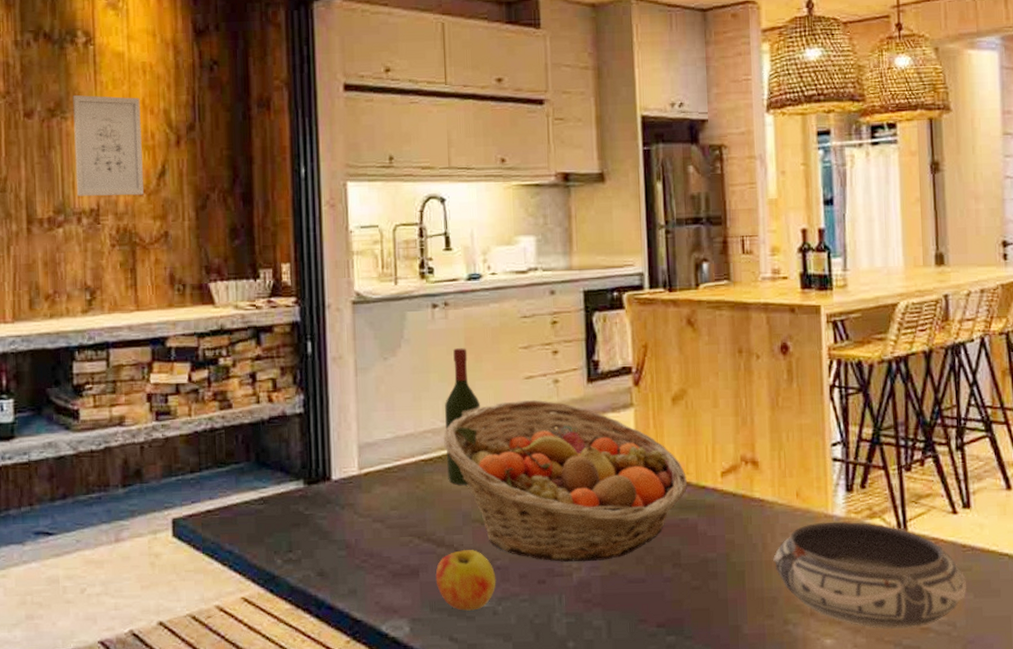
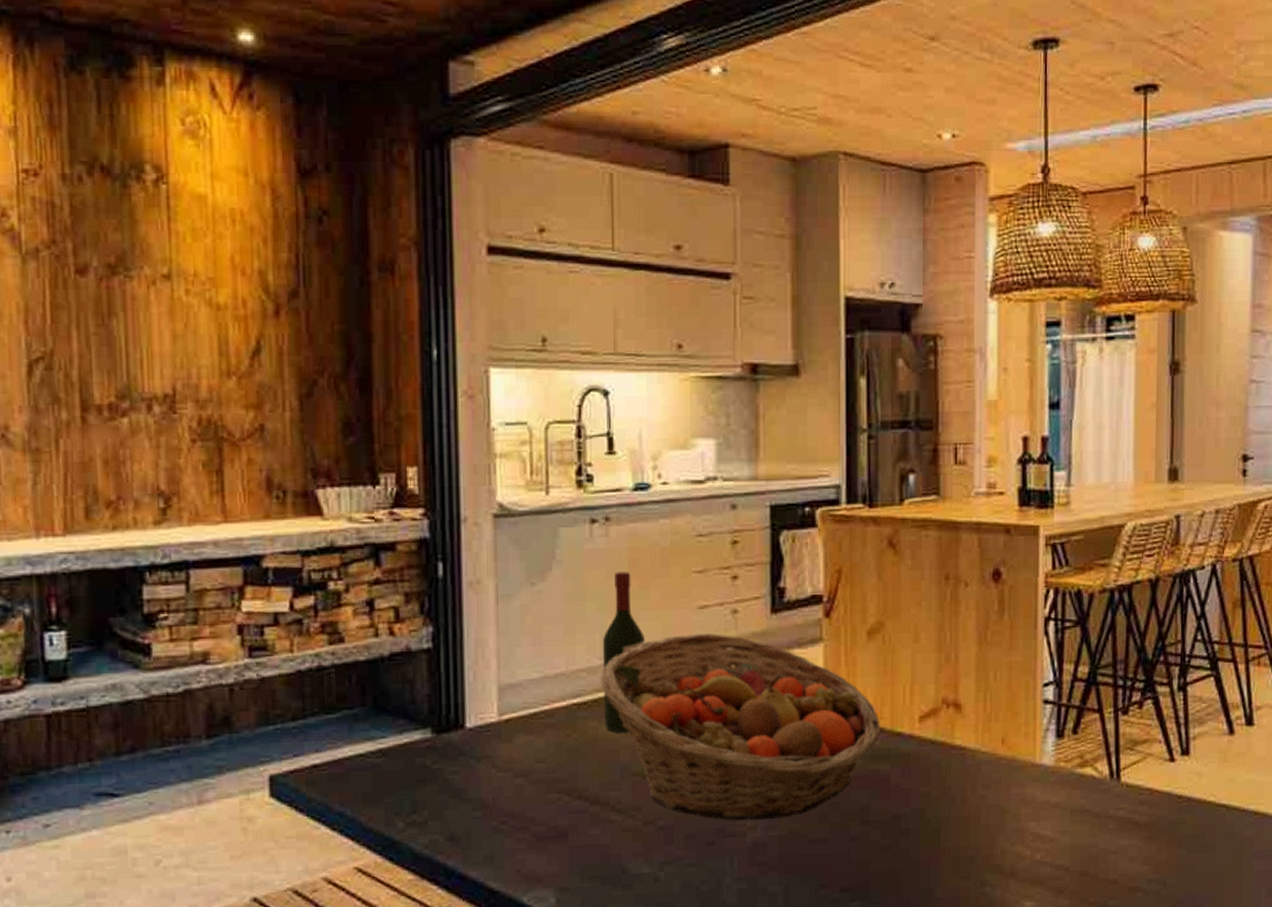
wall art: present [73,95,144,196] -> none [140,248,233,379]
apple: present [435,550,496,611] -> none [587,808,658,878]
bowl: present [773,521,966,630] -> none [973,771,1180,890]

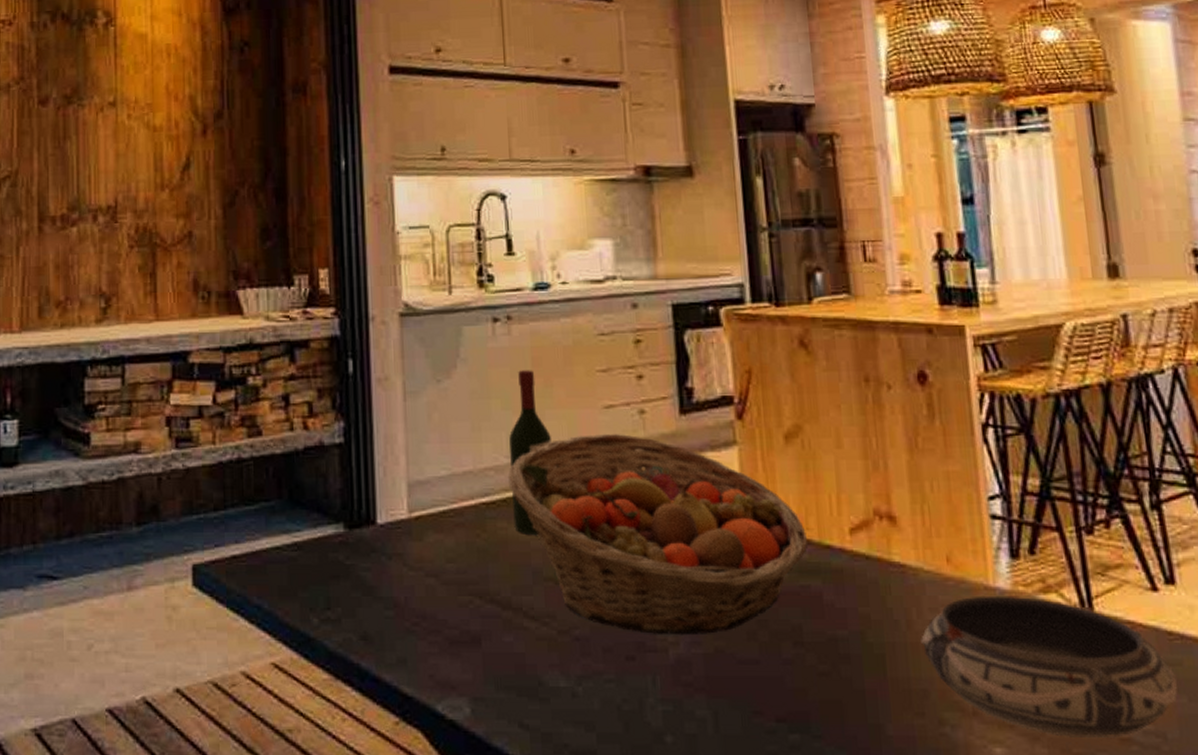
bowl: none [973,771,1180,890] -> present [921,595,1178,739]

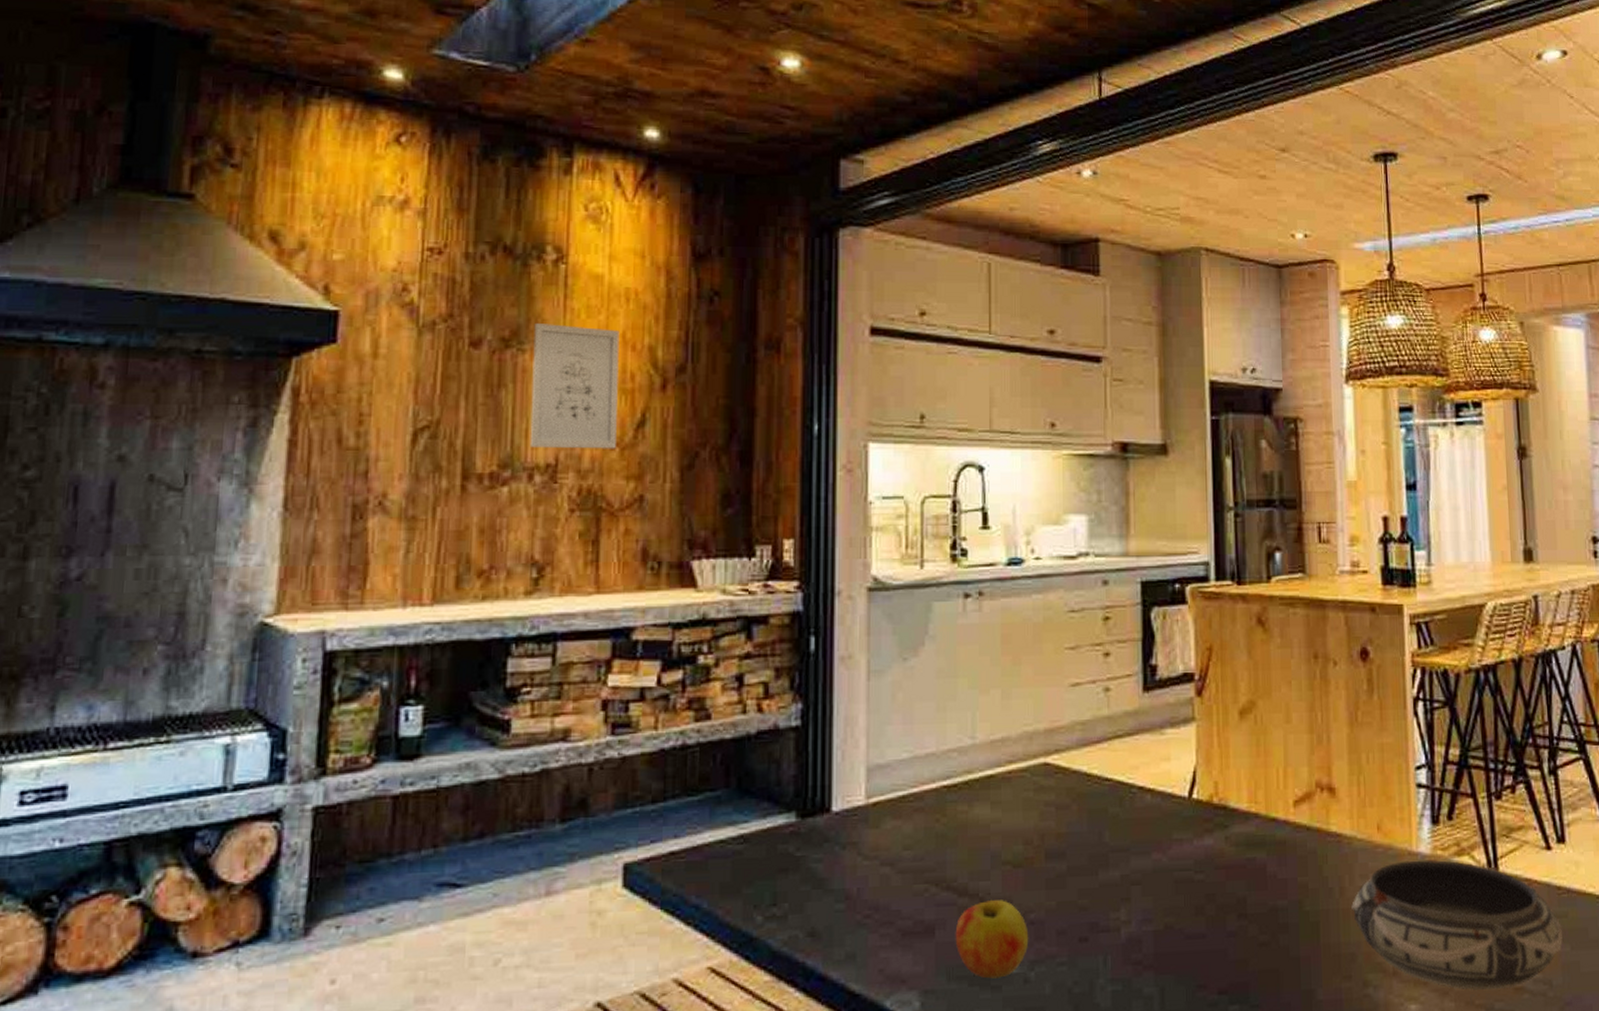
wall art: none [91,80,166,192] -> present [529,324,620,449]
apple: none [501,615,575,691] -> present [955,900,1029,979]
fruit basket: present [507,433,808,635] -> none [970,711,1256,914]
wine bottle: present [509,370,553,535] -> none [975,647,1018,817]

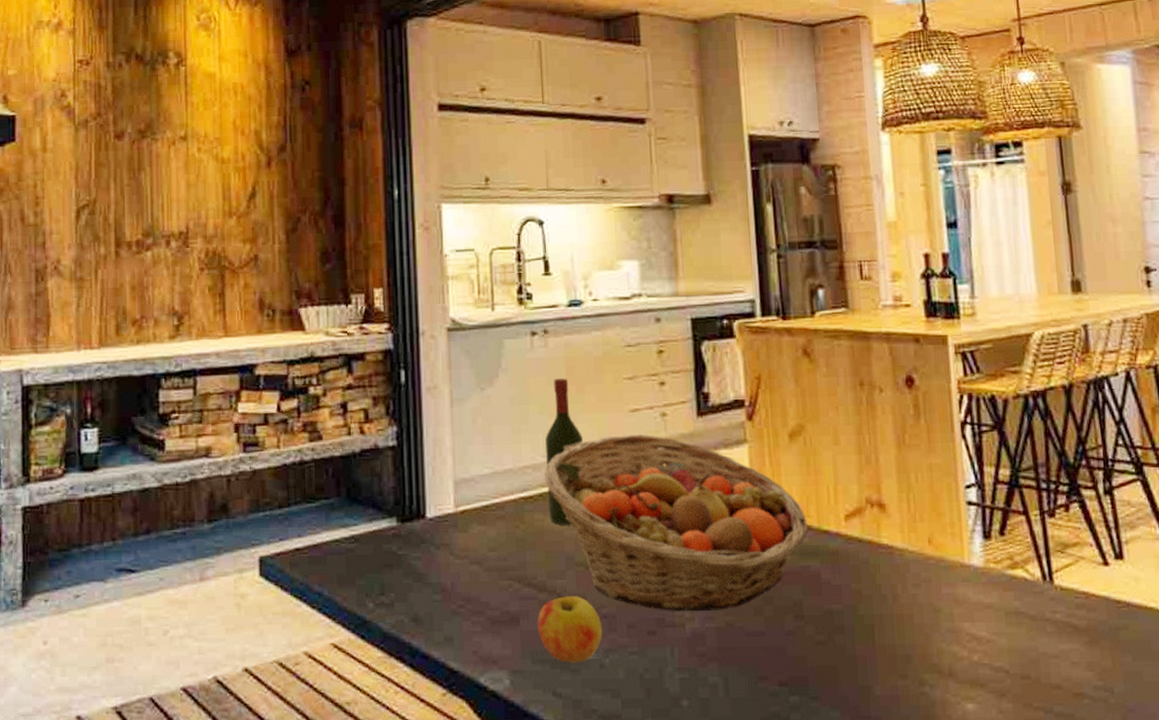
wall art: present [529,324,620,449] -> none [163,116,233,219]
fruit basket: none [970,711,1256,914] -> present [543,434,809,612]
wine bottle: none [975,647,1018,817] -> present [545,378,584,525]
bowl: present [1351,860,1563,991] -> none [905,572,1124,695]

